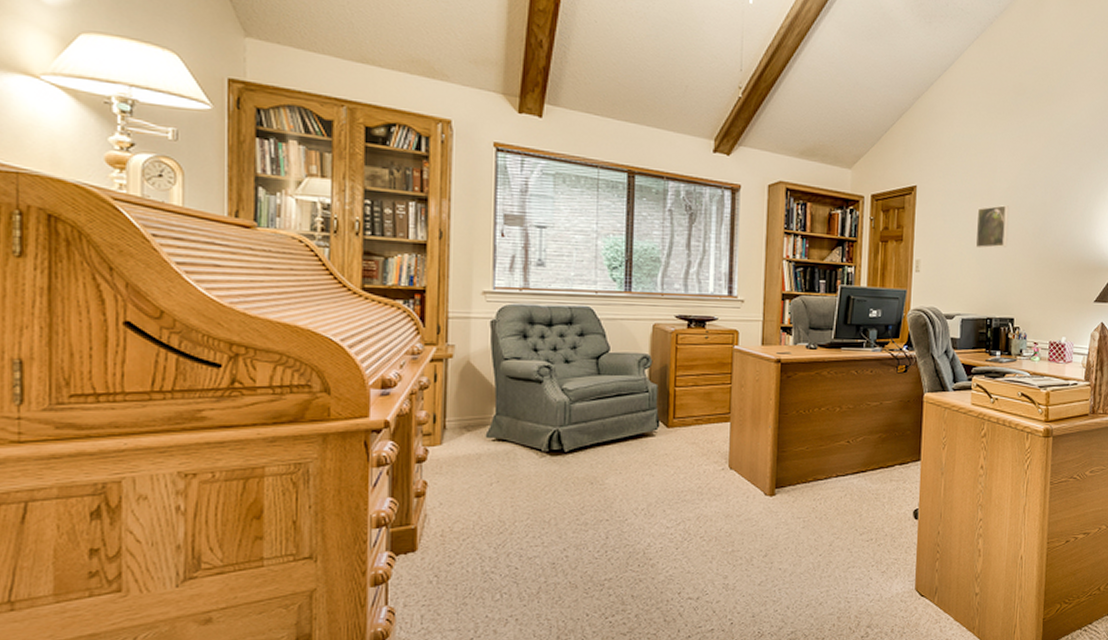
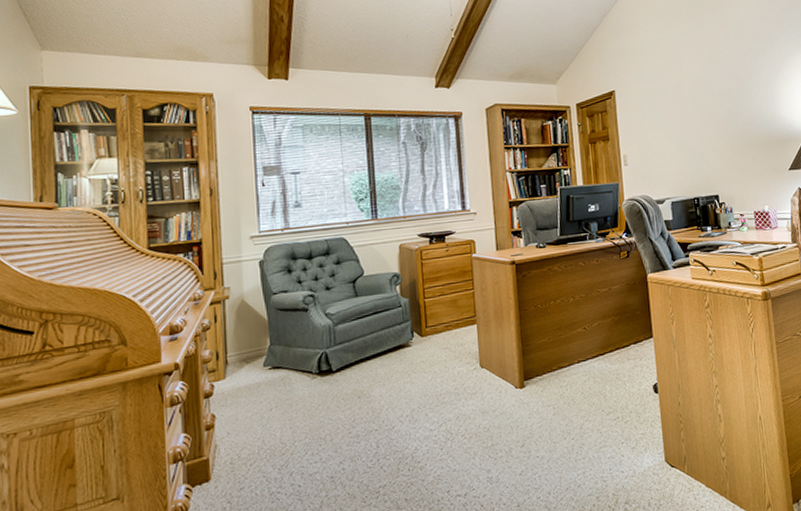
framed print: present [975,205,1010,249] -> none [671,96,703,137]

